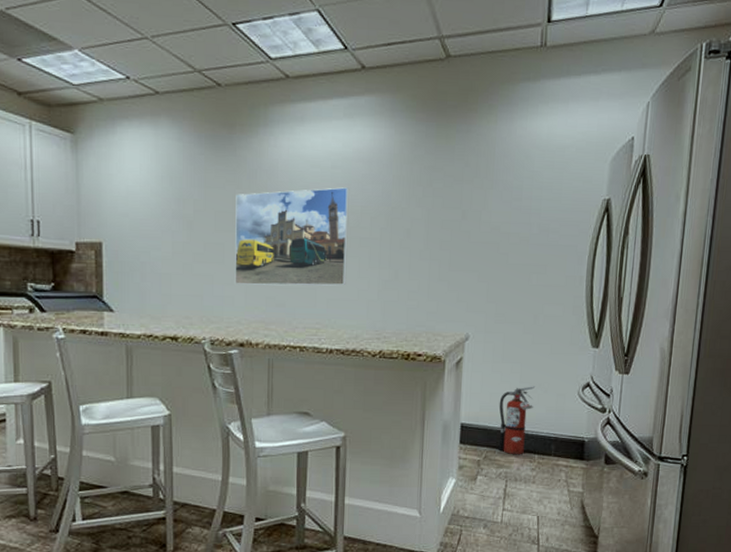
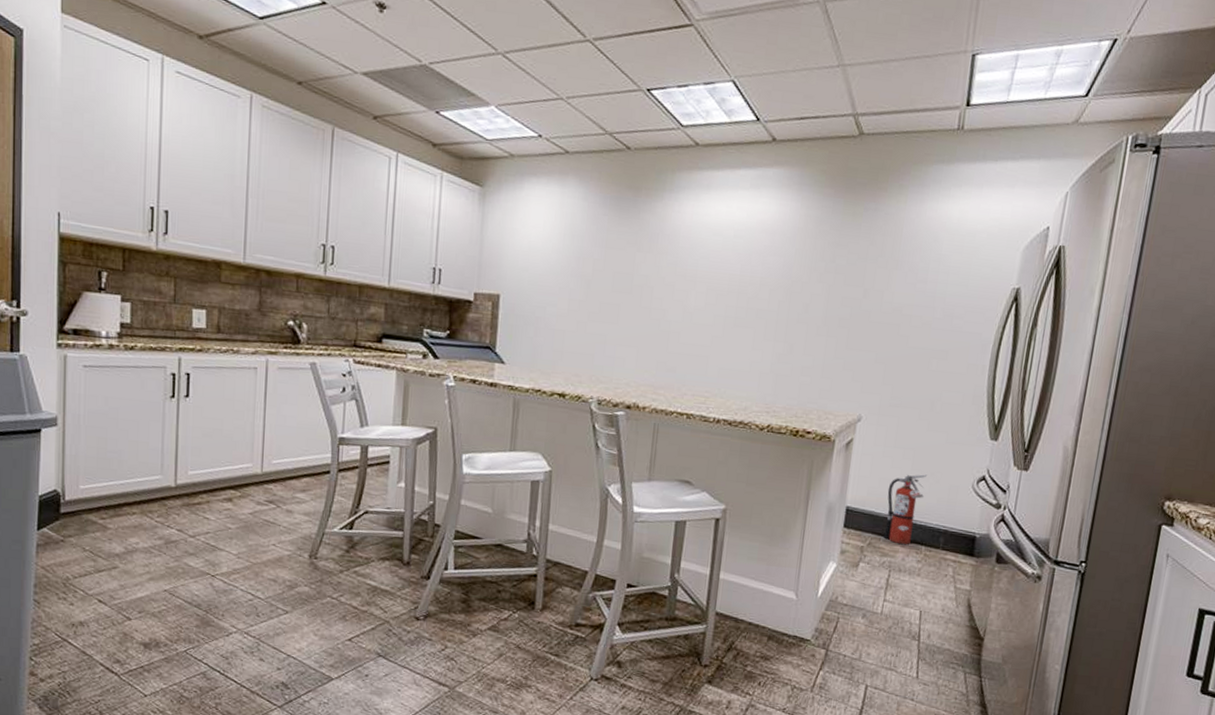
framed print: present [235,187,350,286] -> none [627,256,750,356]

